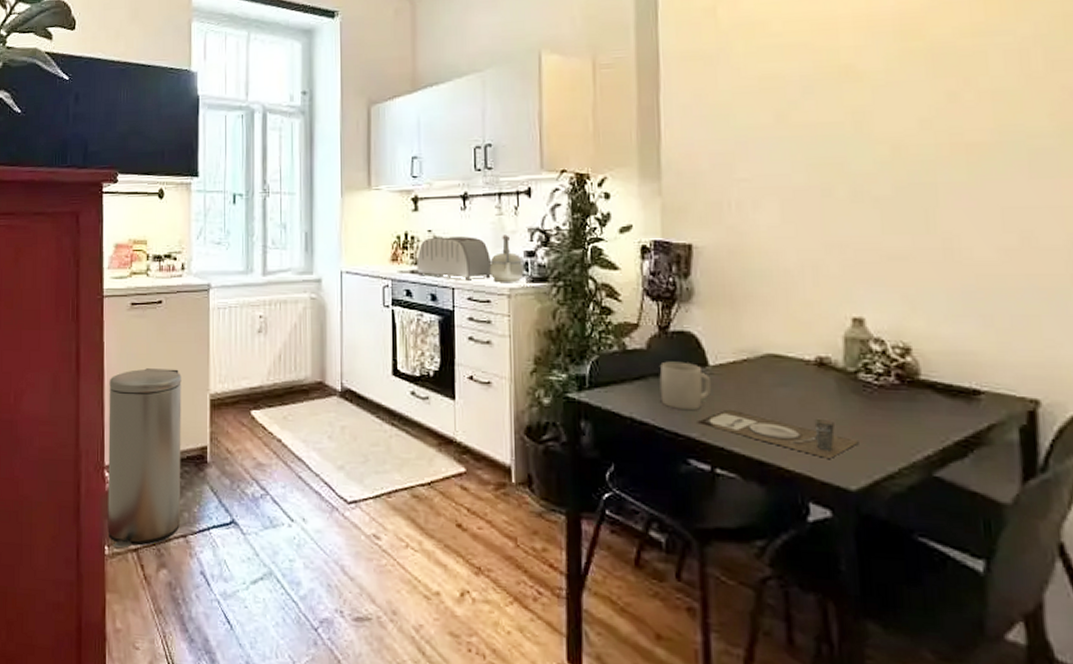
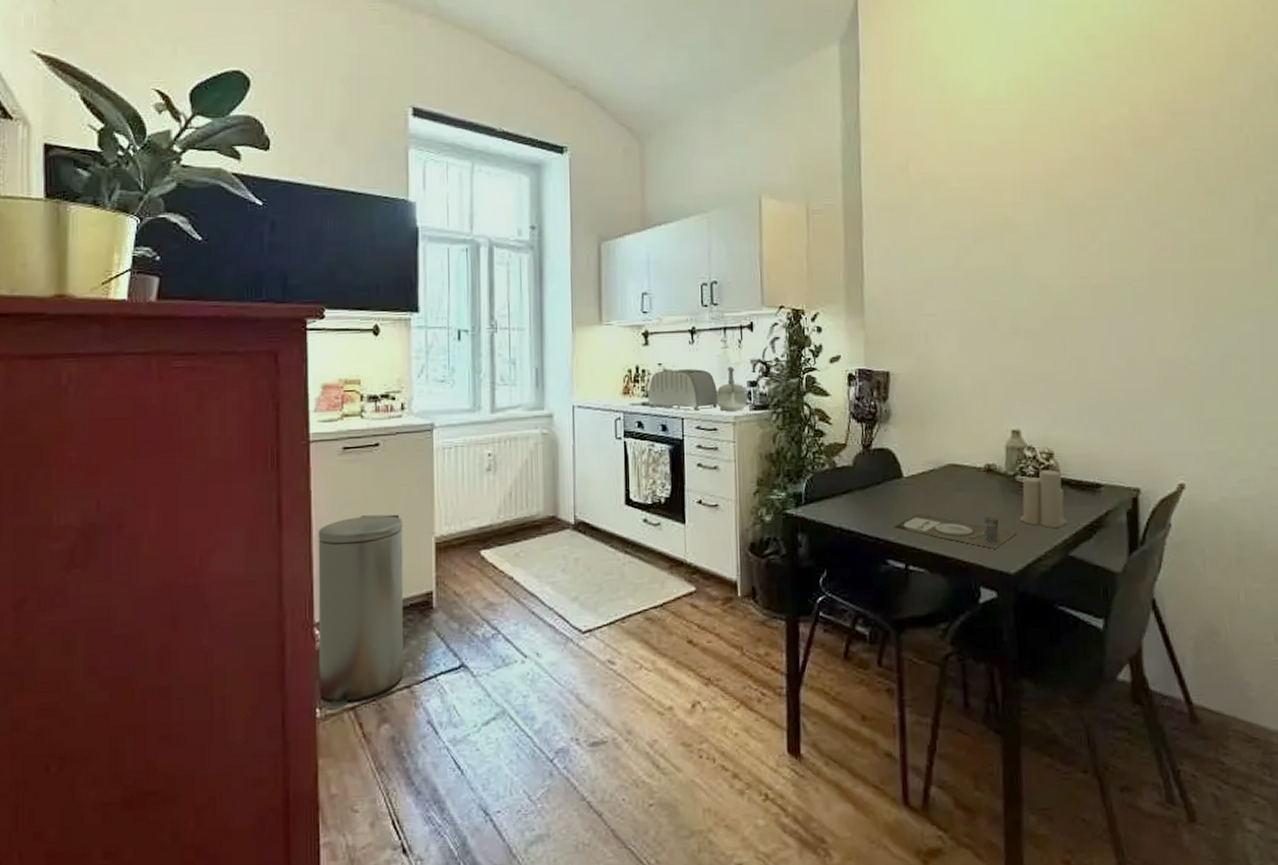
mug: present [659,361,712,411] -> none [863,475,906,518]
candle: none [863,365,932,440] -> present [1020,467,1068,528]

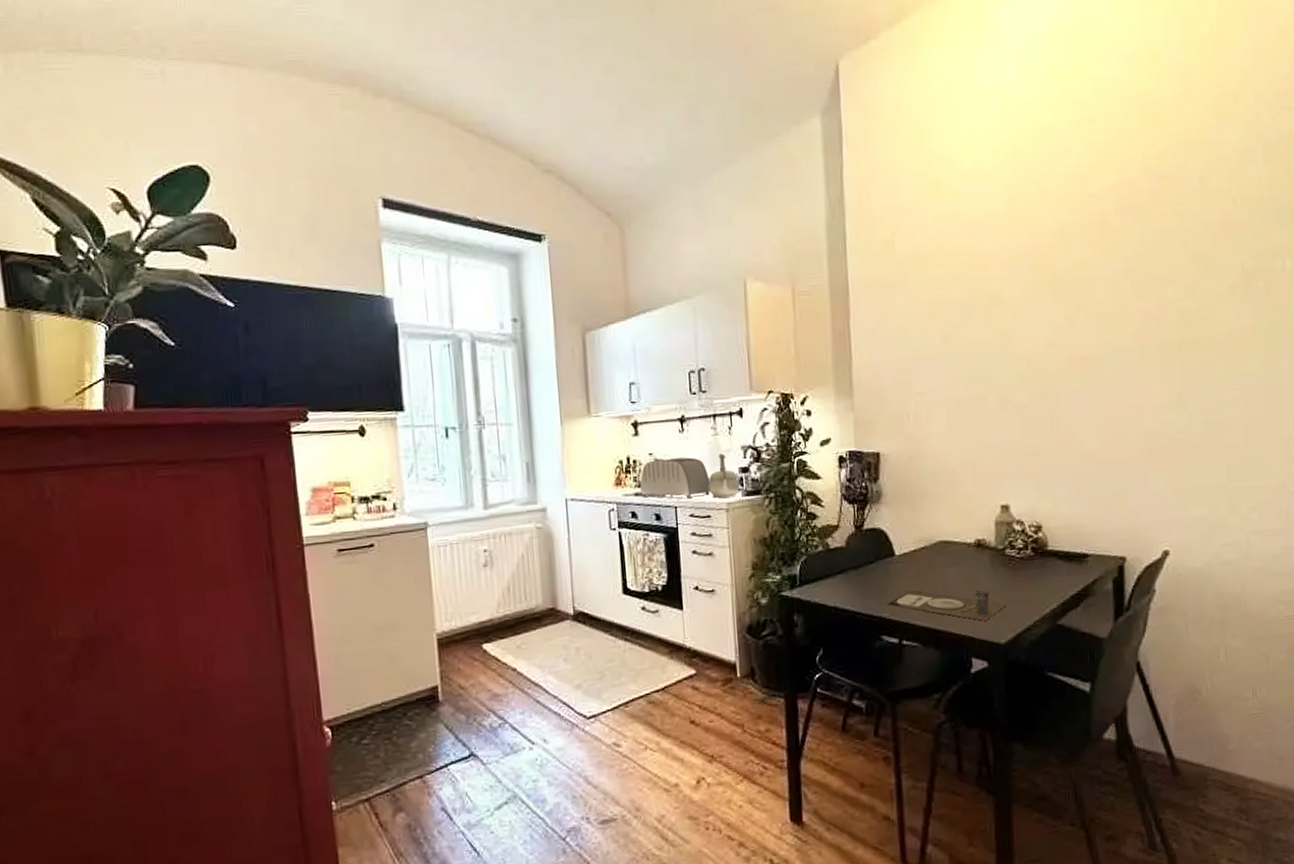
pedal bin: present [318,514,404,710] -> none [319,612,415,802]
candle: present [1020,467,1068,528] -> none [1009,540,1056,598]

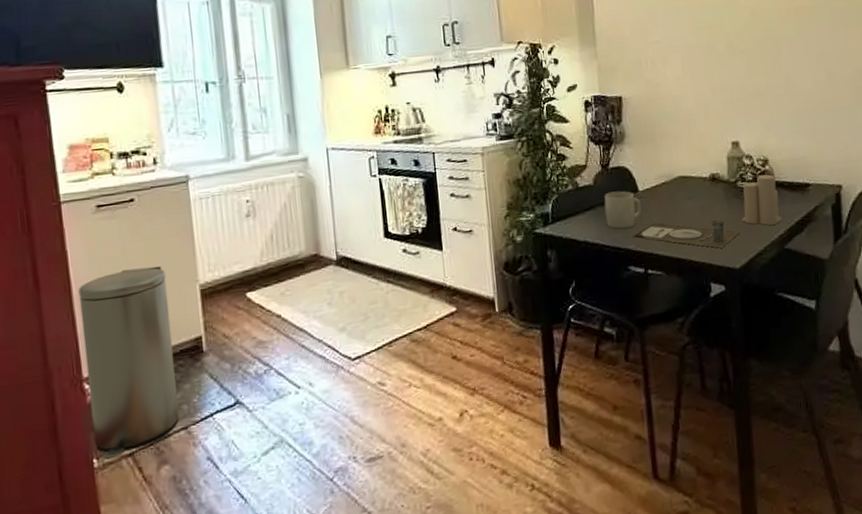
pedal bin: none [319,612,415,802] -> present [78,265,179,459]
toaster: present [640,457,711,499] -> none [398,105,466,145]
kettle: present [707,453,740,499] -> none [463,101,494,143]
mug: none [856,554,898,596] -> present [604,191,642,230]
candle: none [1009,540,1056,598] -> present [742,172,783,226]

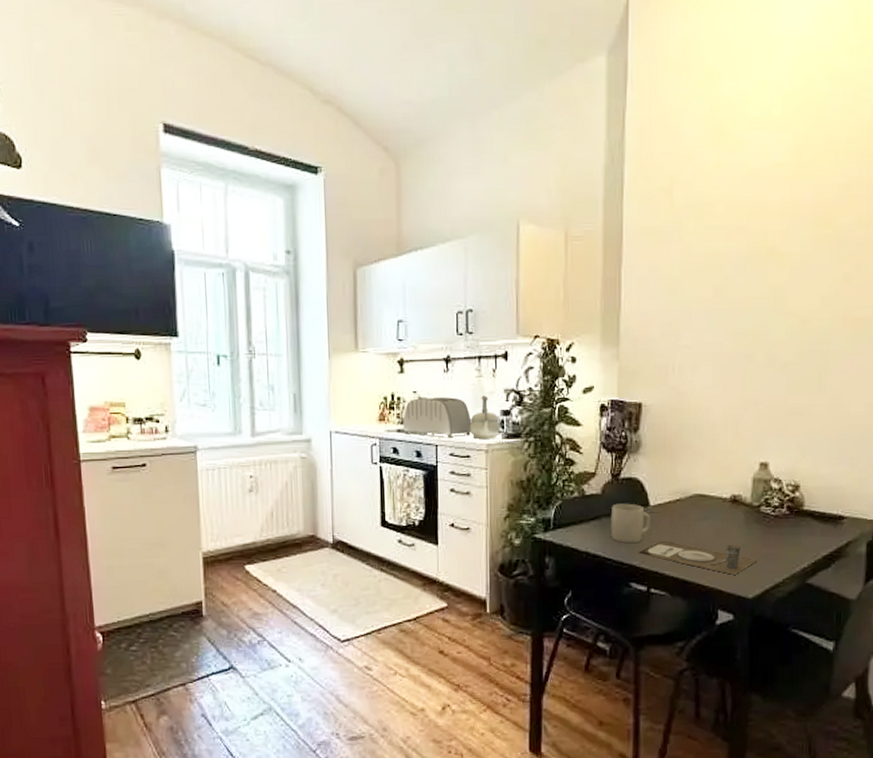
pedal bin: present [78,265,179,459] -> none [93,530,178,702]
toaster: none [398,105,466,145] -> present [403,397,472,438]
kettle: none [463,101,494,143] -> present [469,395,500,440]
candle: present [742,172,783,226] -> none [761,499,808,557]

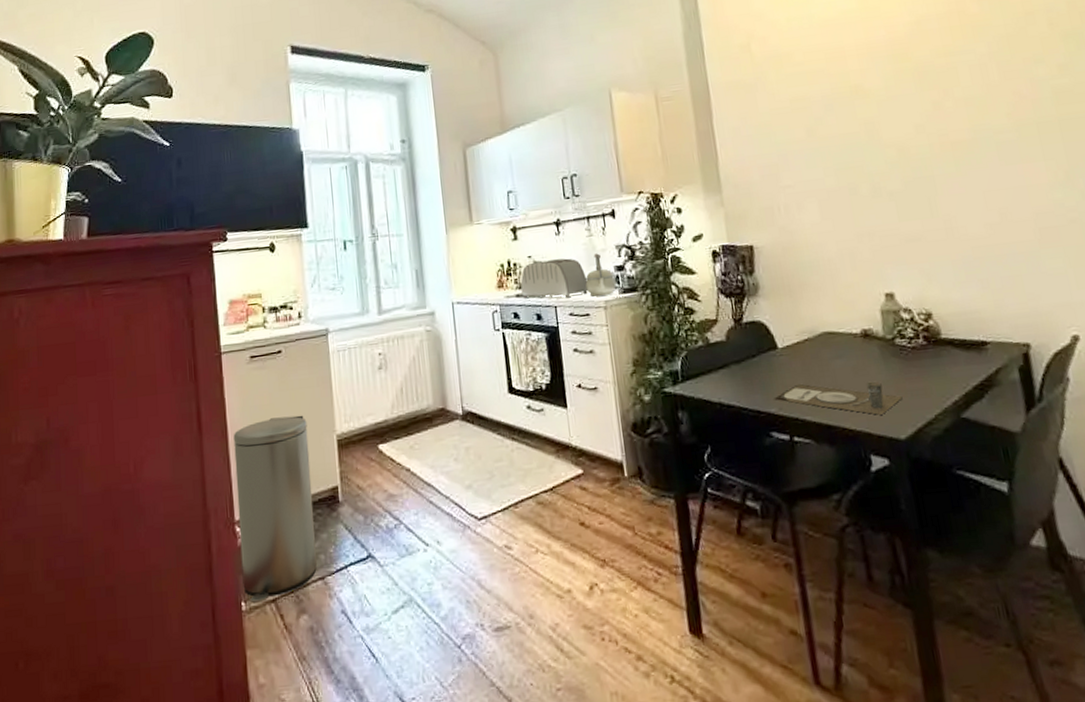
pedal bin: none [93,530,178,702] -> present [233,415,317,603]
mug: present [610,503,651,544] -> none [738,348,783,391]

